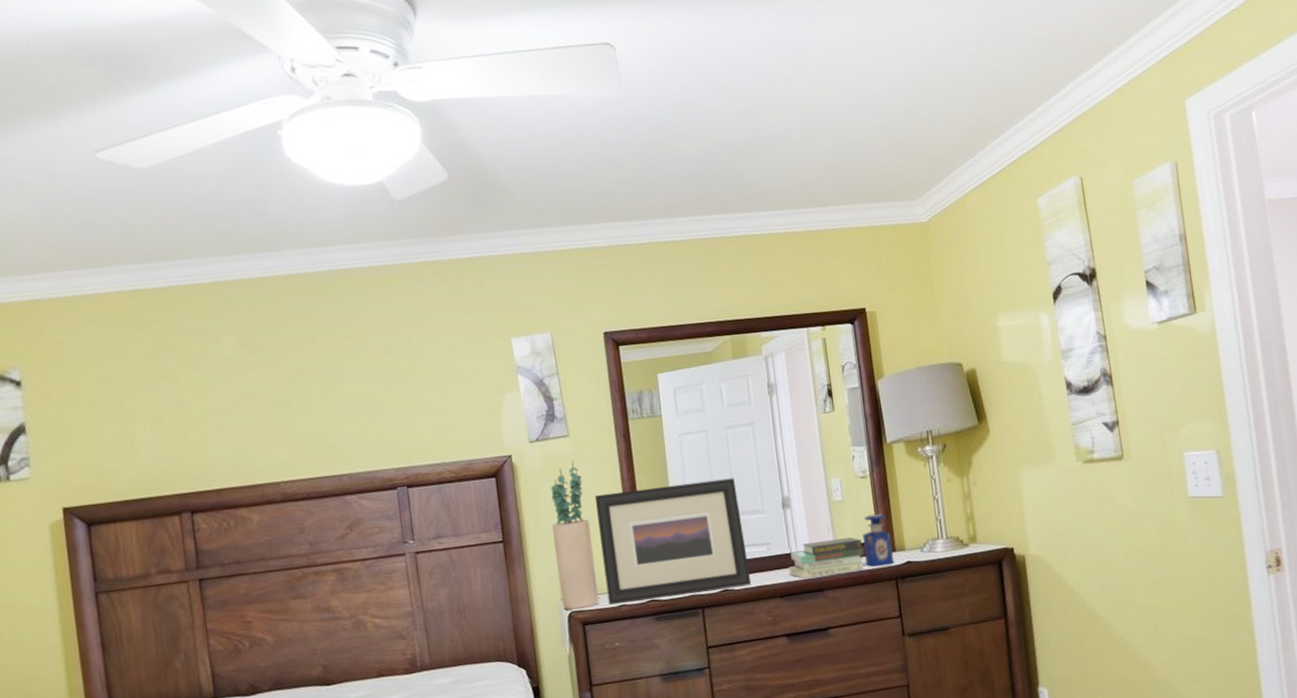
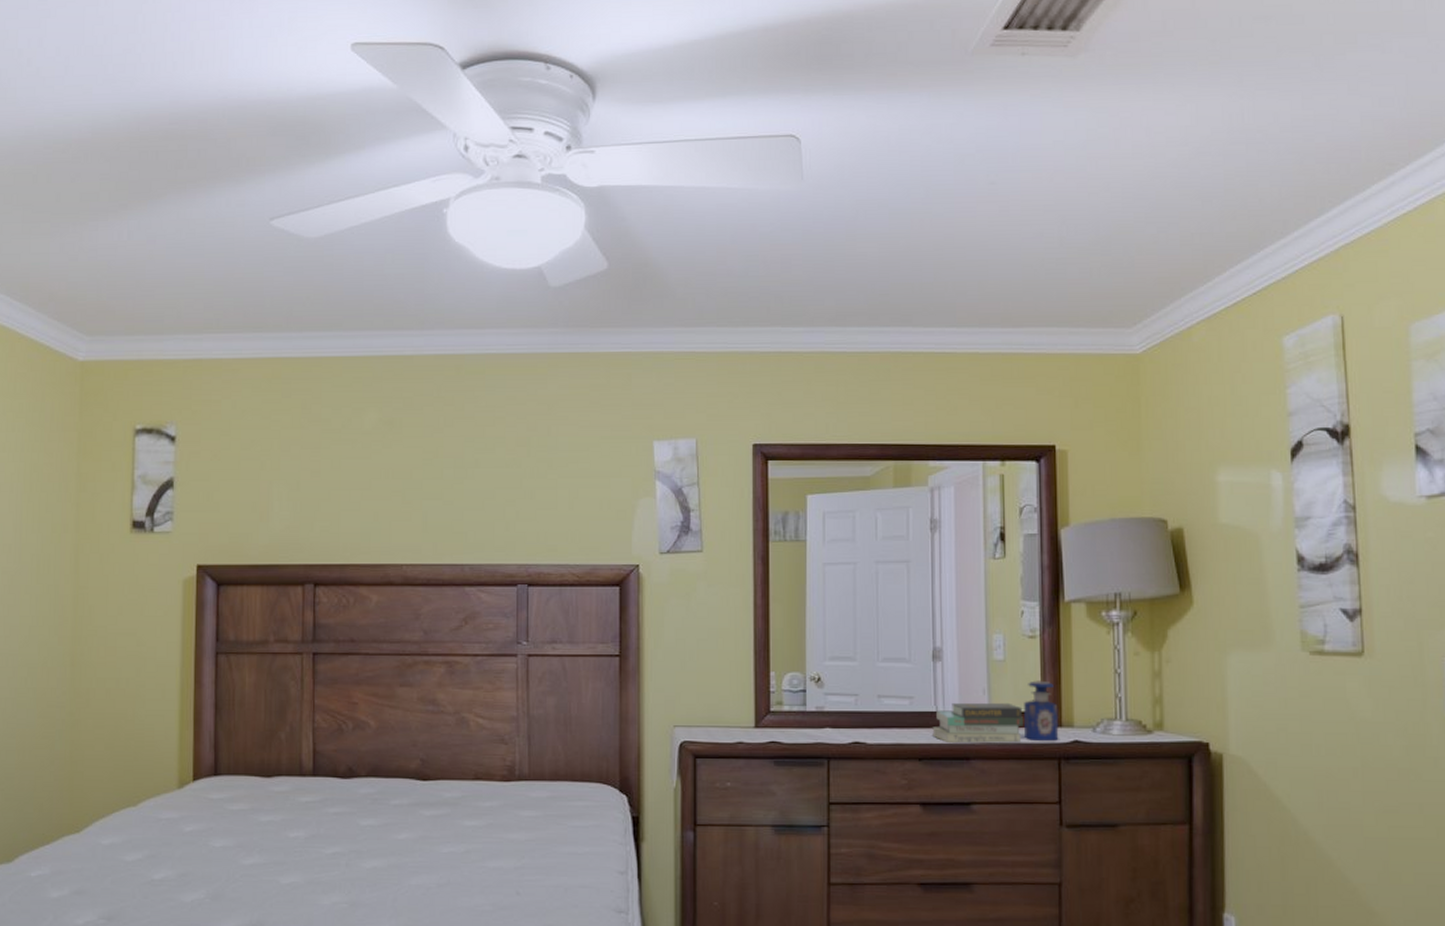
vase: present [550,460,599,611] -> none [672,578,715,741]
picture frame: present [594,478,752,605] -> none [722,618,888,741]

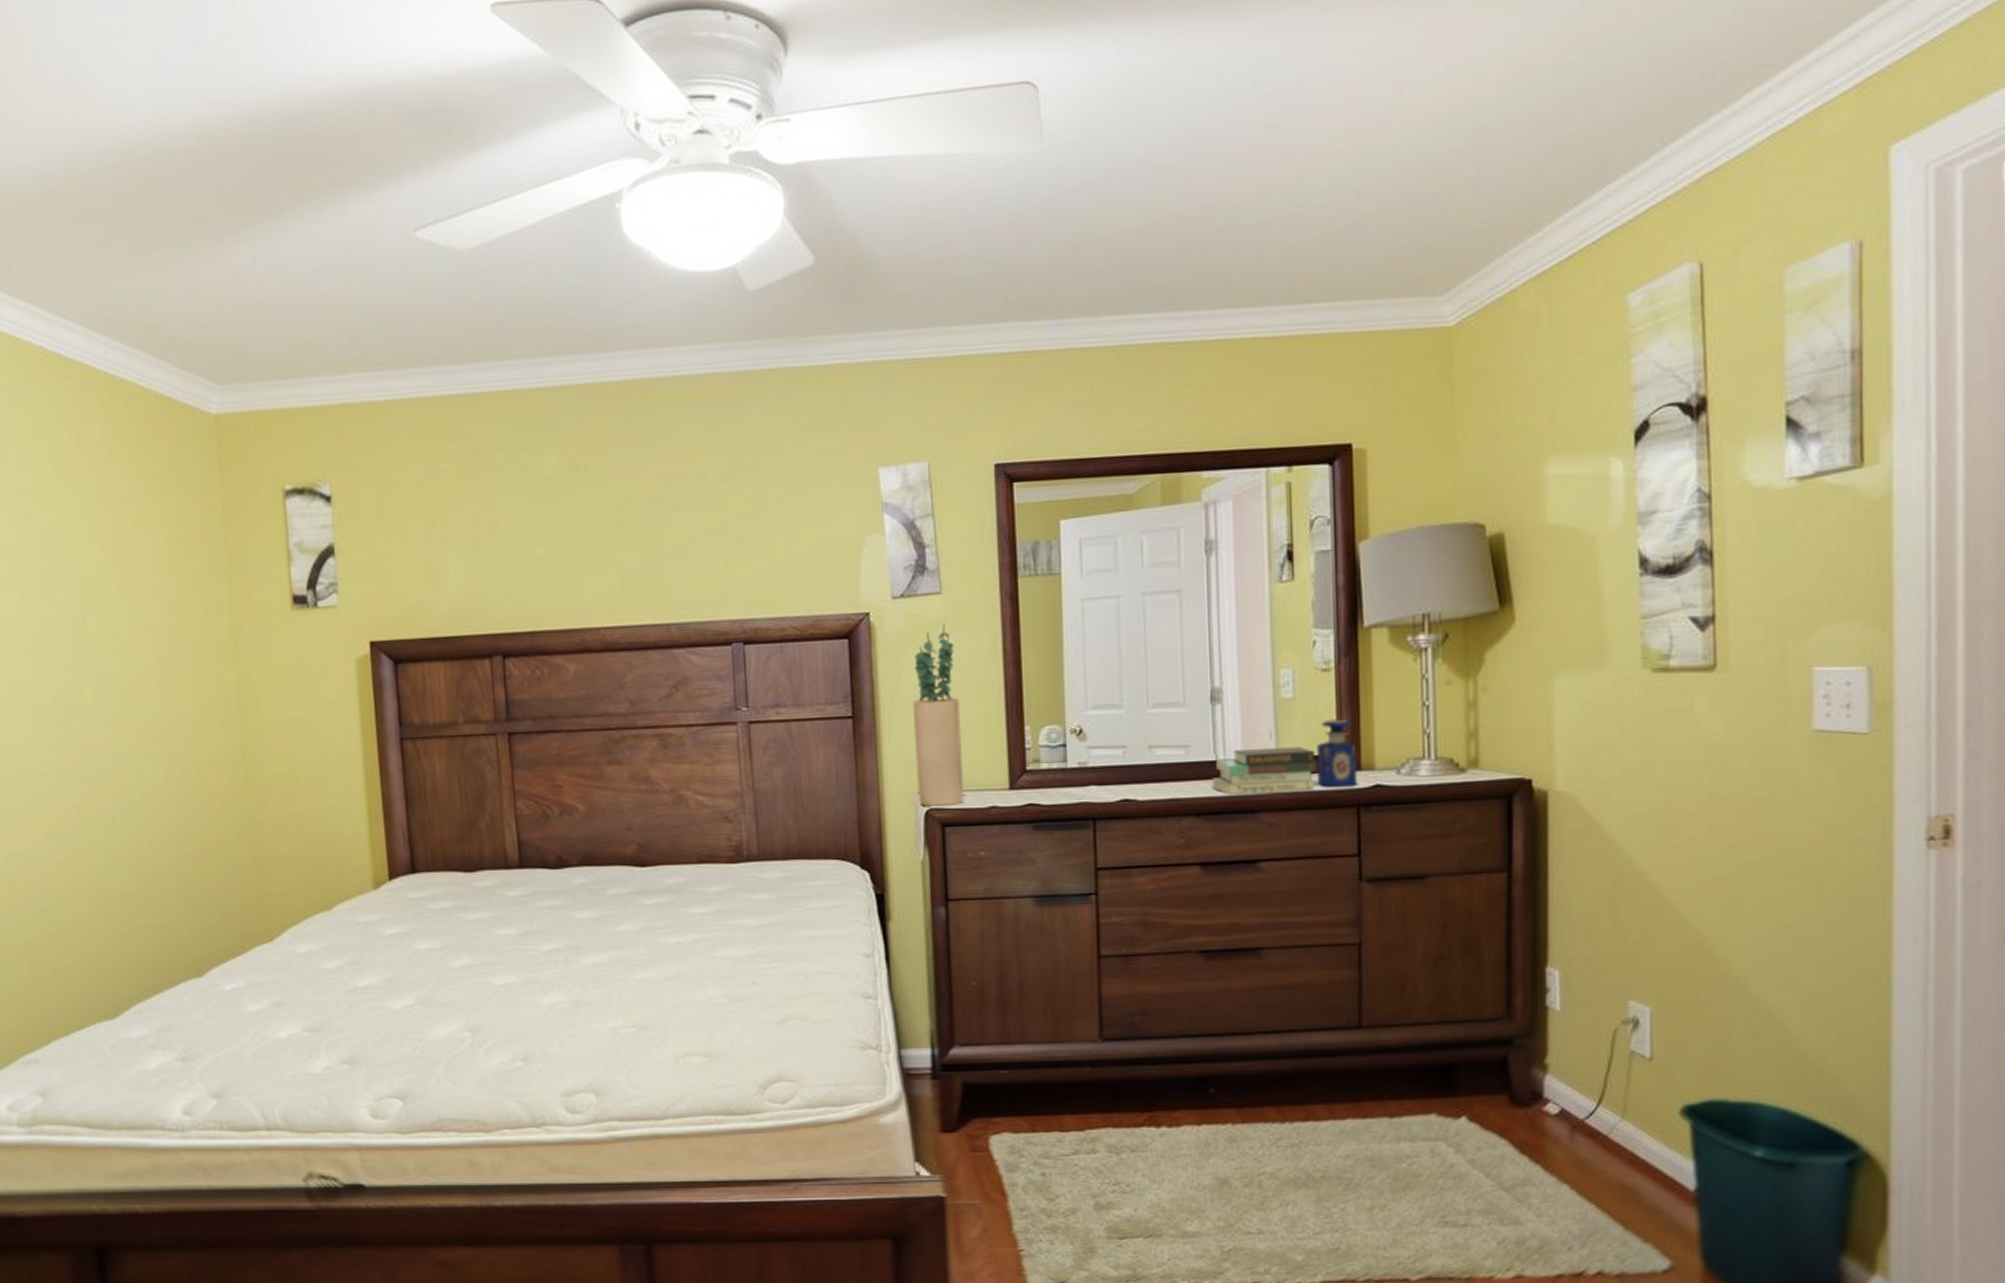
vase: none [672,578,715,741] -> present [912,623,964,808]

